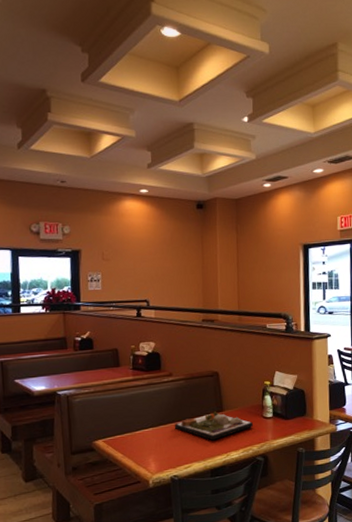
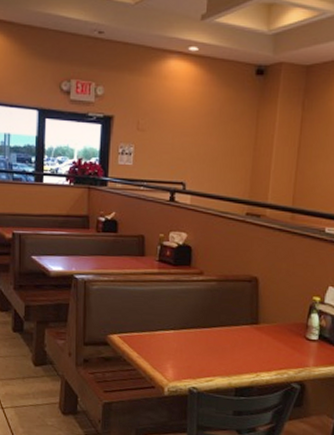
dinner plate: present [174,411,253,441] -> none [199,323,292,356]

